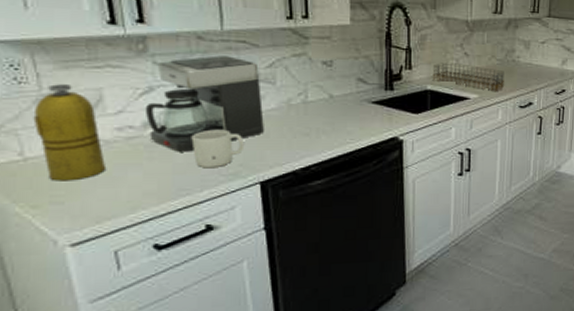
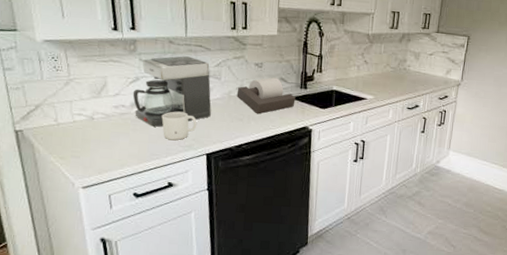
canister: present [33,84,105,181] -> none [64,72,106,142]
paper towel holder: none [299,78,379,126] -> present [236,77,296,114]
dish rack: present [432,61,504,92] -> none [337,67,396,95]

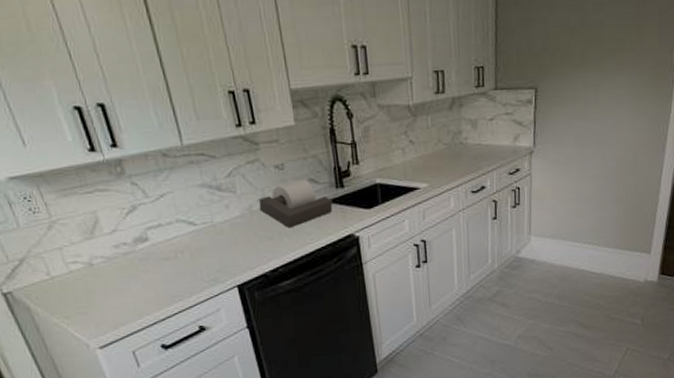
coffee maker: present [132,56,211,127] -> none [132,170,233,263]
mug: present [161,111,197,141] -> none [174,239,219,277]

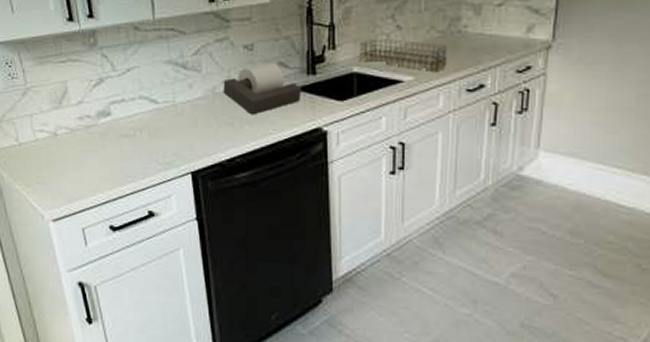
dish rack: none [380,152,454,179] -> present [359,37,447,73]

